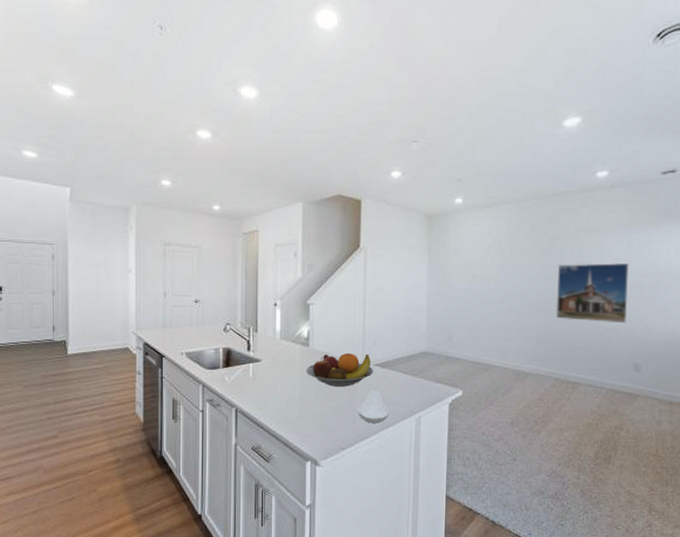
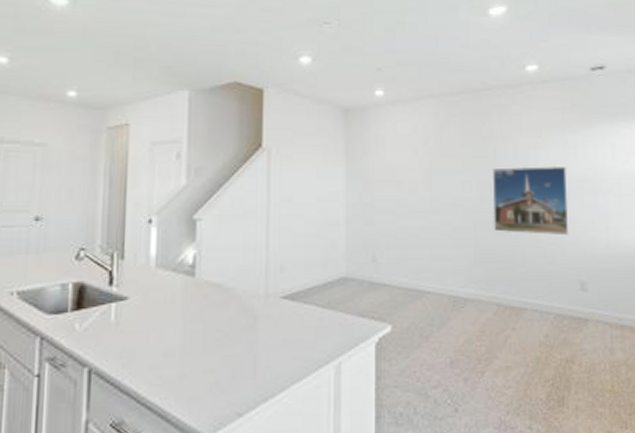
fruit bowl: present [306,353,374,387] -> none [190,283,281,329]
spoon rest: present [358,390,390,423] -> none [260,331,302,377]

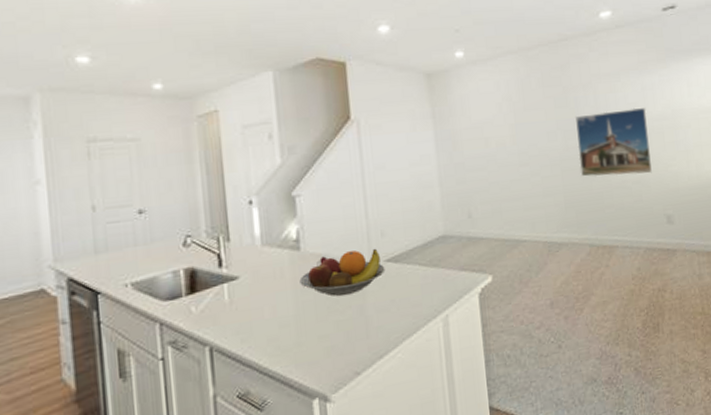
fruit bowl: none [190,283,281,329] -> present [299,248,386,296]

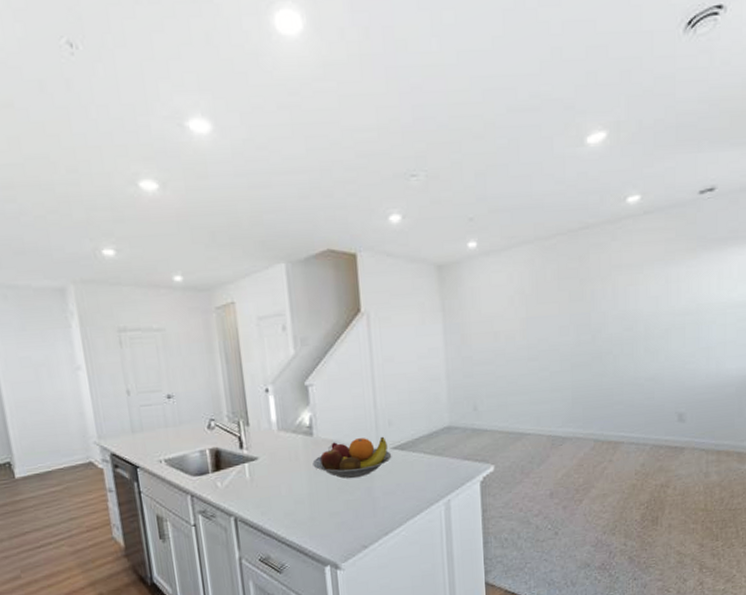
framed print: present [576,107,652,177] -> none [590,301,669,373]

